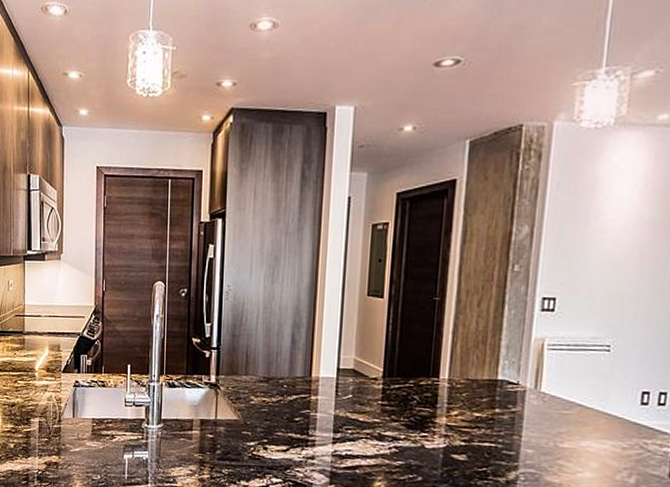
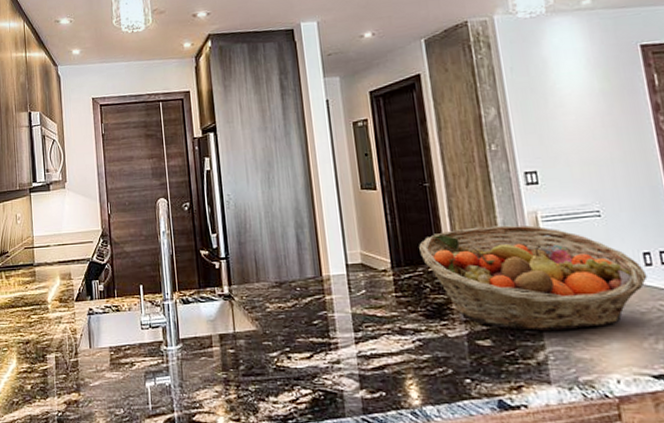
fruit basket: none [415,347,640,456] -> present [419,225,648,331]

